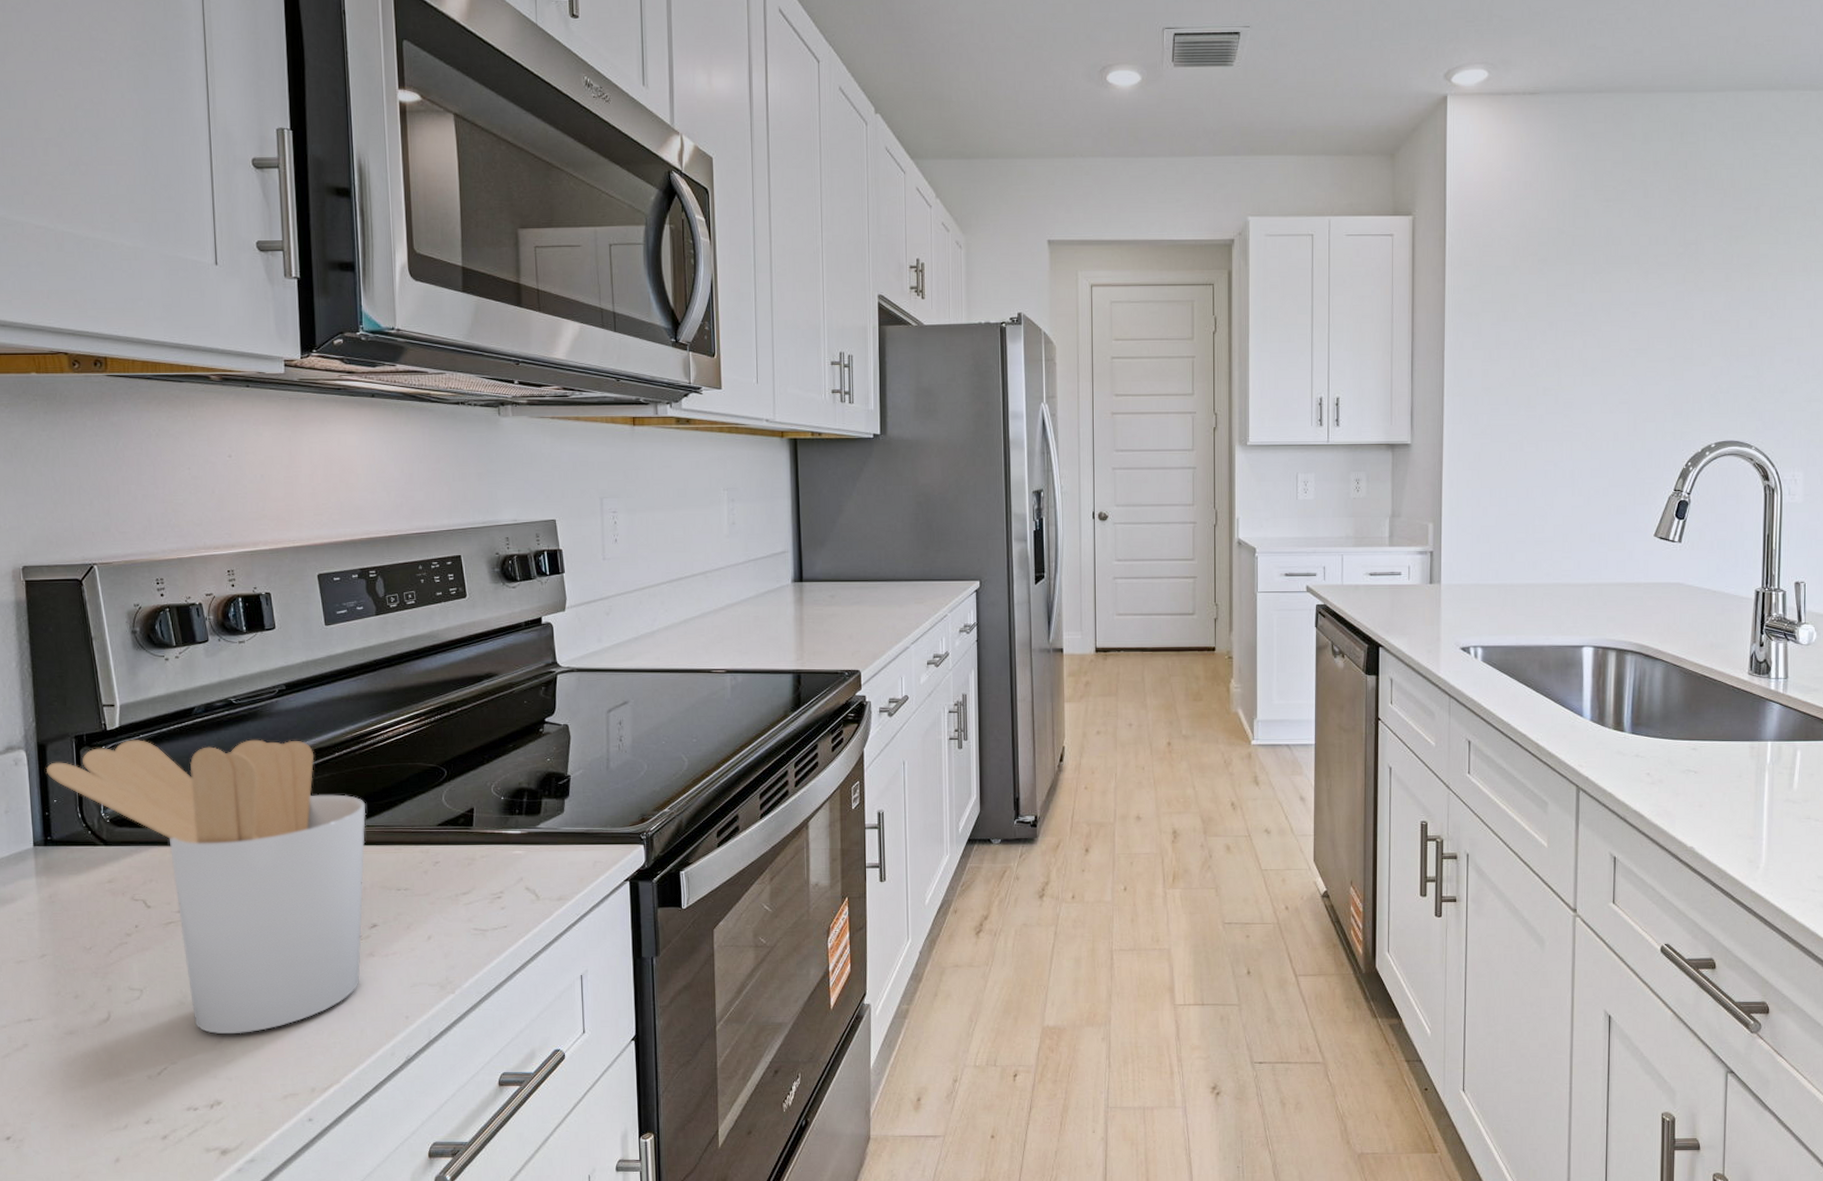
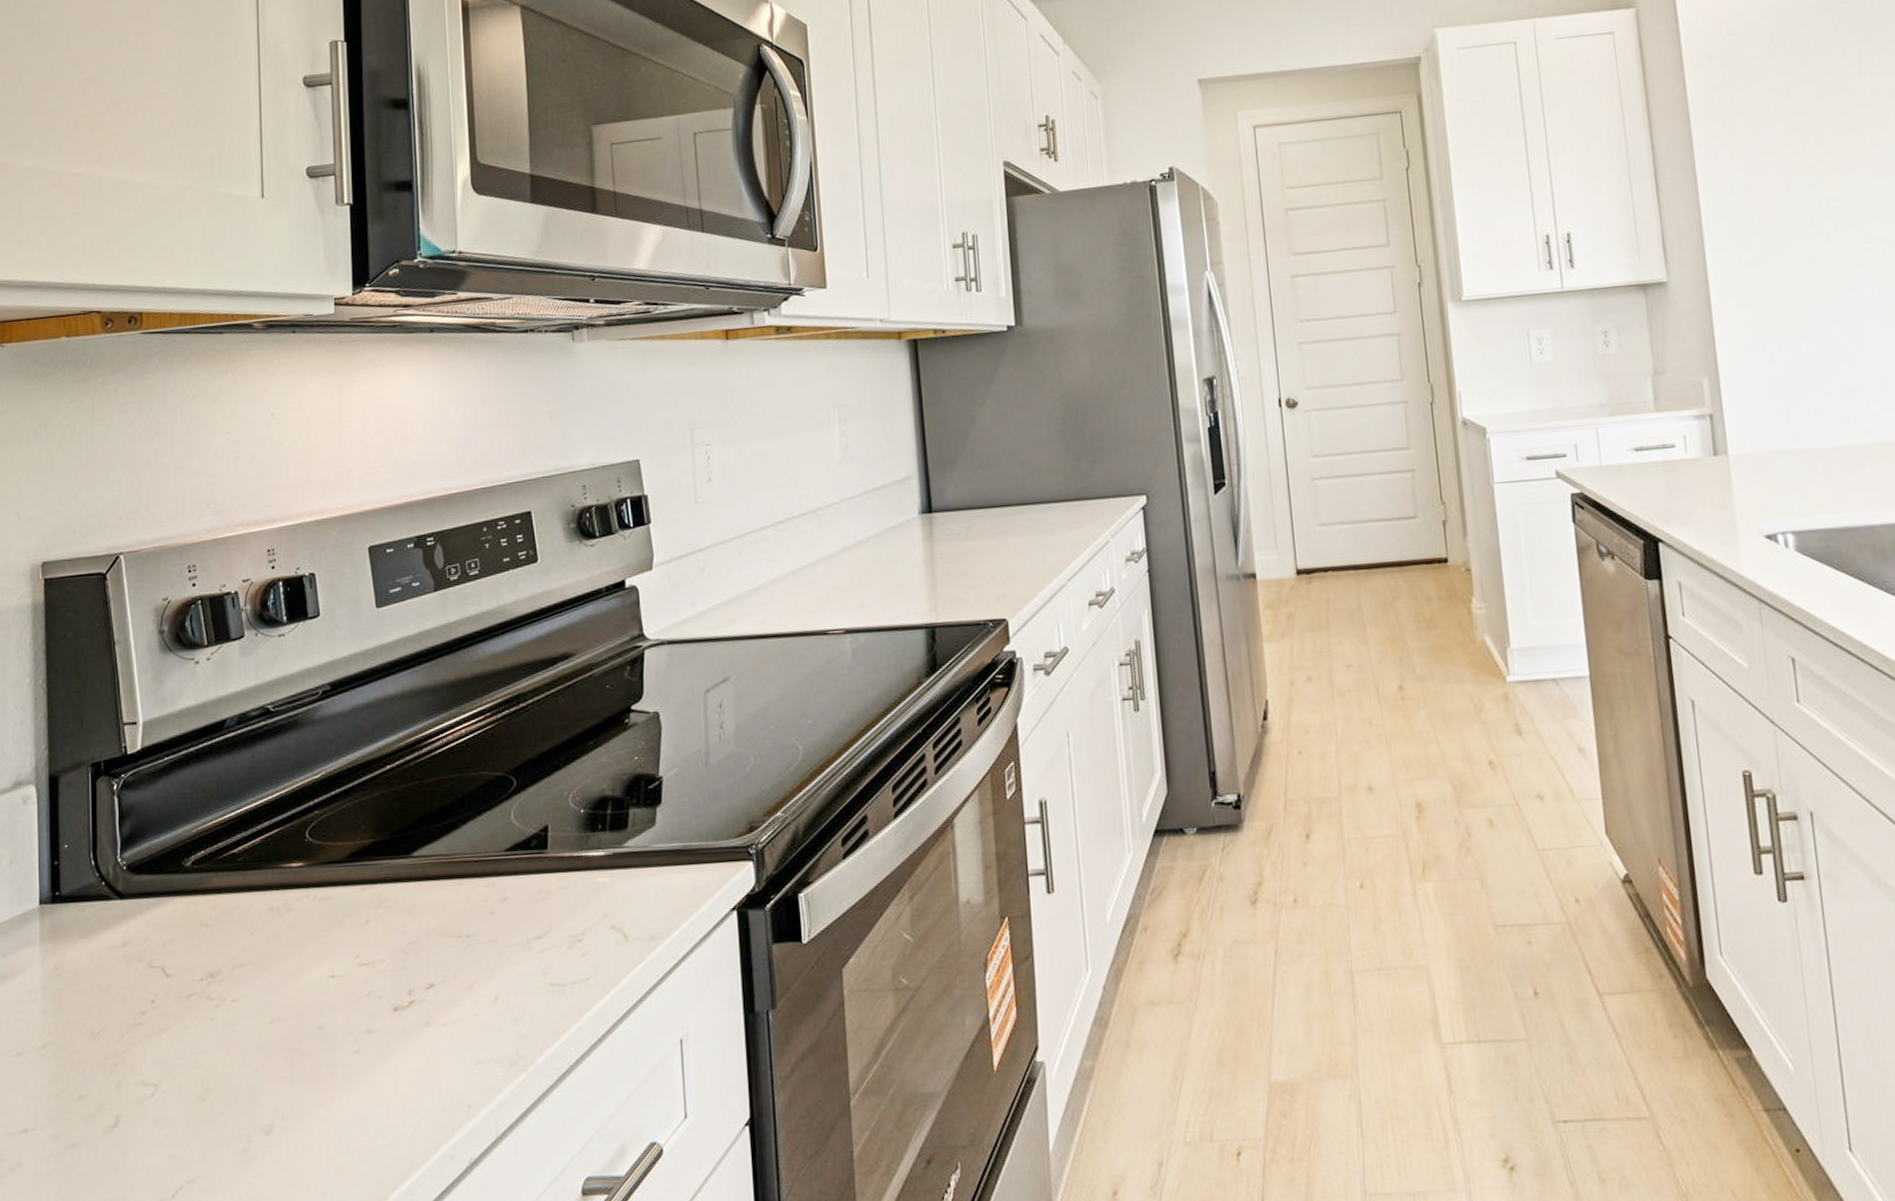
utensil holder: present [46,739,366,1035] -> none [58,753,422,1140]

